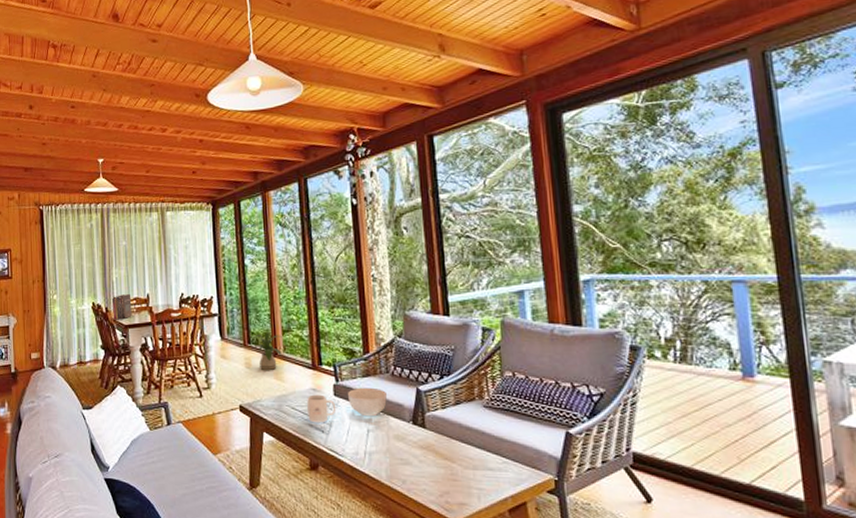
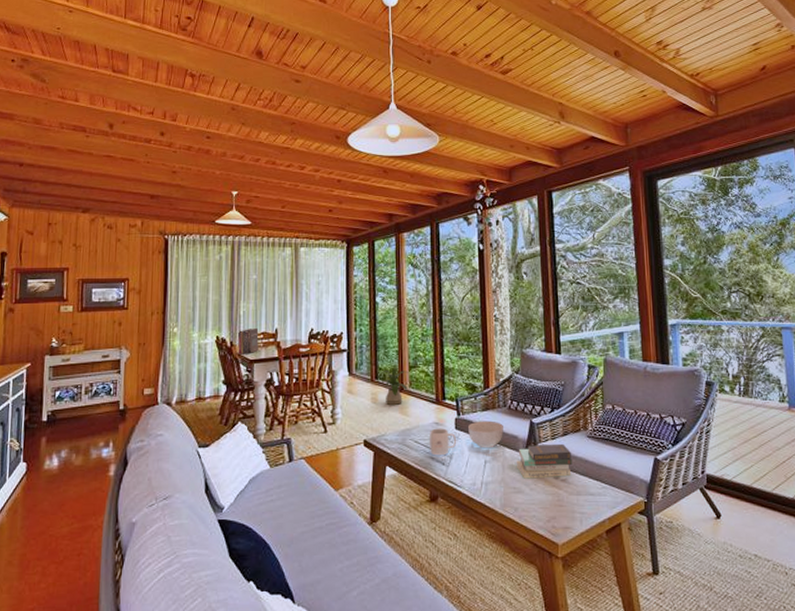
books: none [402,413,467,450] -> present [516,443,573,479]

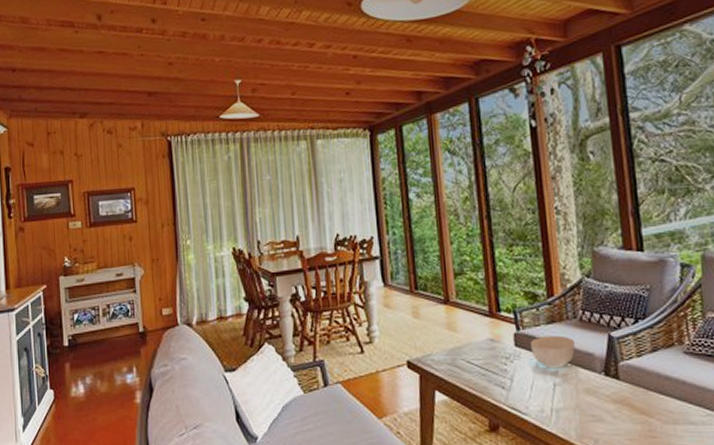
books: present [238,327,259,355] -> none [256,235,280,267]
house plant: present [379,368,409,405] -> none [419,276,454,320]
mug: present [430,428,457,456] -> none [484,345,518,379]
books: present [516,443,573,479] -> none [593,361,666,405]

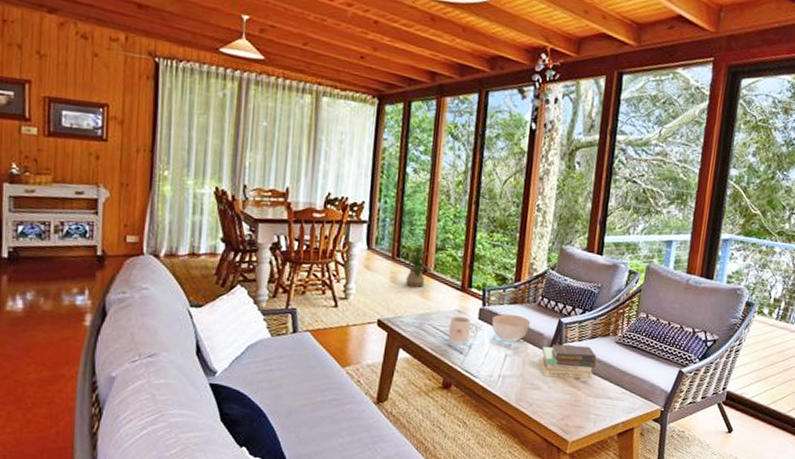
house plant: none [419,276,454,320] -> present [402,248,435,287]
mug: none [484,345,518,379] -> present [448,316,479,345]
books: none [593,361,666,405] -> present [537,344,597,379]

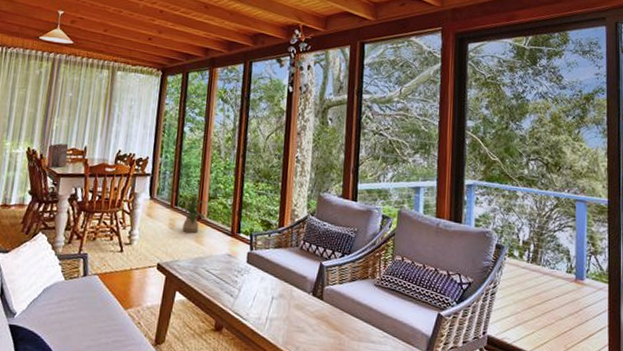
books: none [240,183,267,212] -> present [46,143,69,168]
mug: present [448,316,479,345] -> none [220,260,247,288]
bowl: present [491,314,530,343] -> none [258,257,294,286]
books: present [537,344,597,379] -> none [301,287,358,322]

